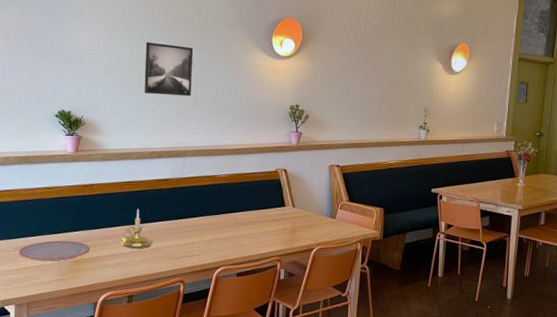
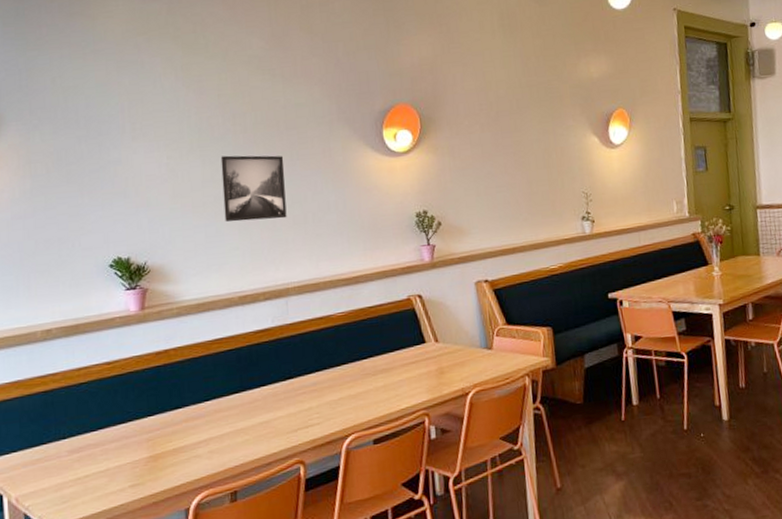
plate: present [19,240,90,262] -> none [75,429,172,464]
candle holder: present [120,209,154,249] -> none [212,374,258,428]

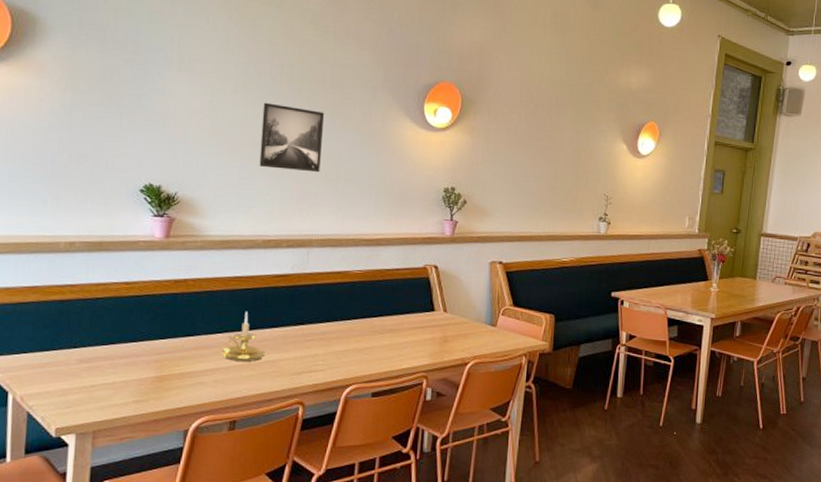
candle holder: none [212,374,258,428] -> present [221,312,266,362]

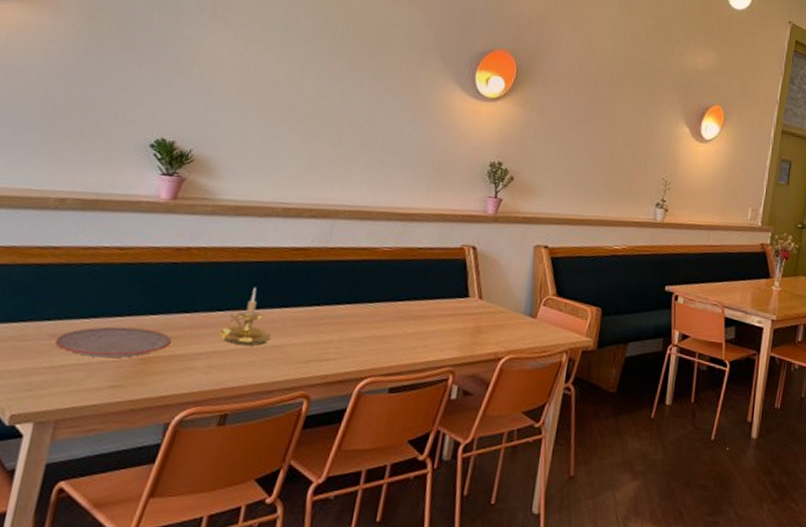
plate: none [84,351,180,378] -> present [55,326,172,359]
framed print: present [259,102,325,173] -> none [288,59,367,138]

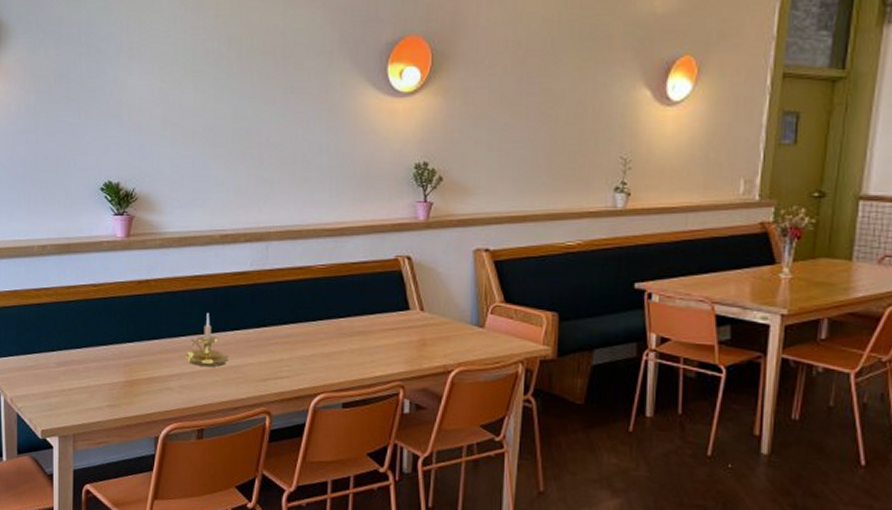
plate: present [55,326,172,359] -> none [61,354,147,382]

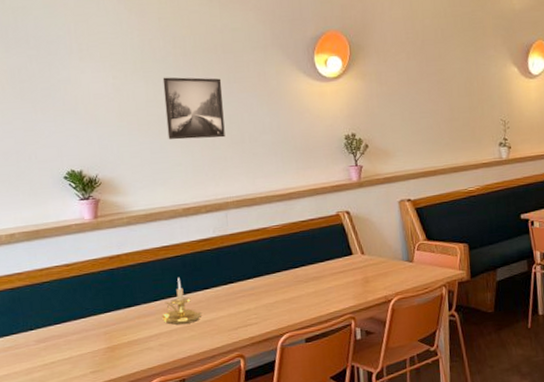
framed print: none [212,83,277,157] -> present [162,77,225,140]

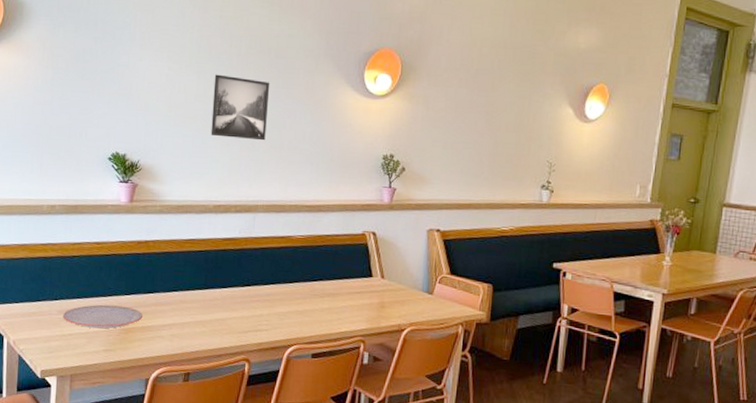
plate: none [41,324,127,353] -> present [63,304,142,329]
candle holder: present [162,278,202,325] -> none [177,273,216,319]

